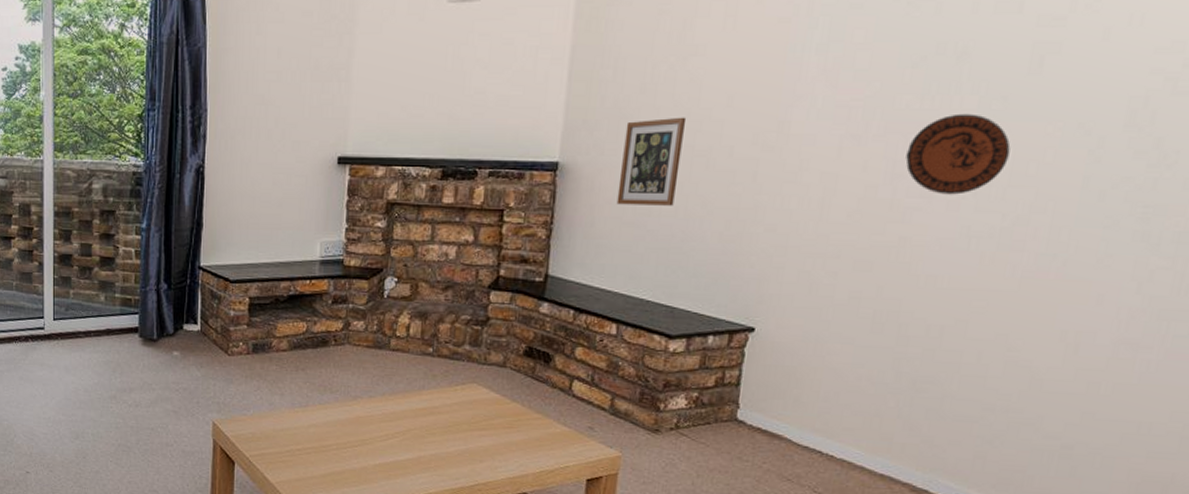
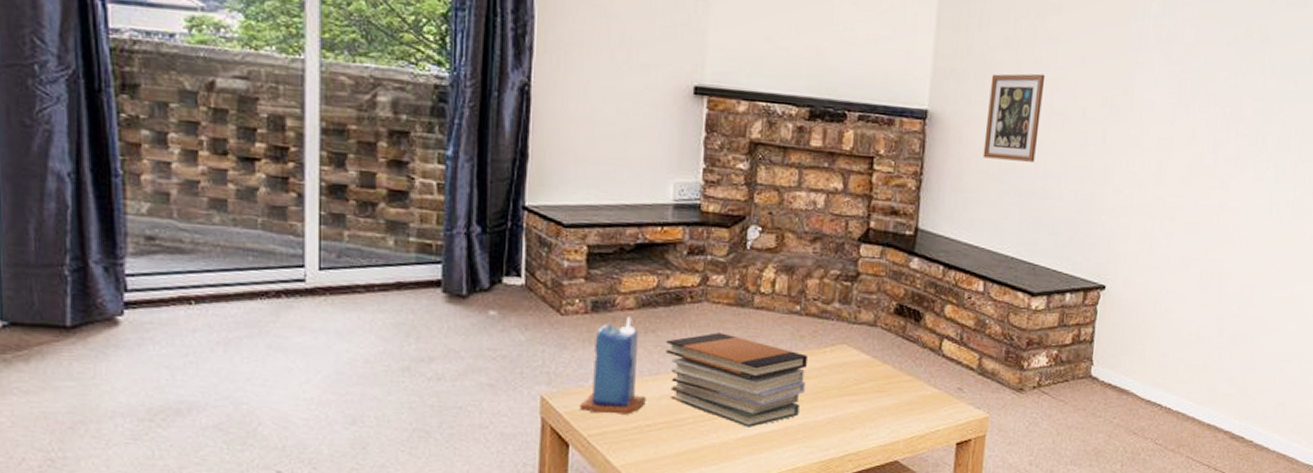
candle: none [243,356,297,440] -> present [579,316,646,415]
book stack: none [313,371,439,455] -> present [666,332,807,427]
decorative plate: present [905,113,1011,195] -> none [1224,92,1300,166]

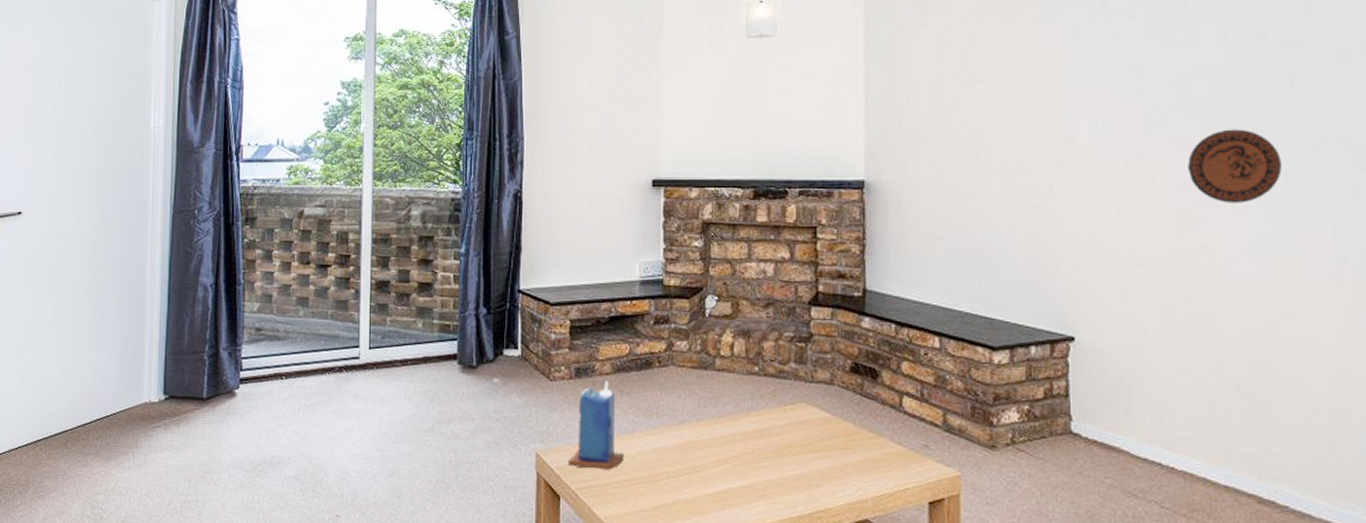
book stack: present [666,332,807,427] -> none [639,393,769,483]
picture frame: present [983,73,1046,162] -> none [923,136,980,220]
decorative plate: none [1224,92,1300,166] -> present [1188,129,1282,203]

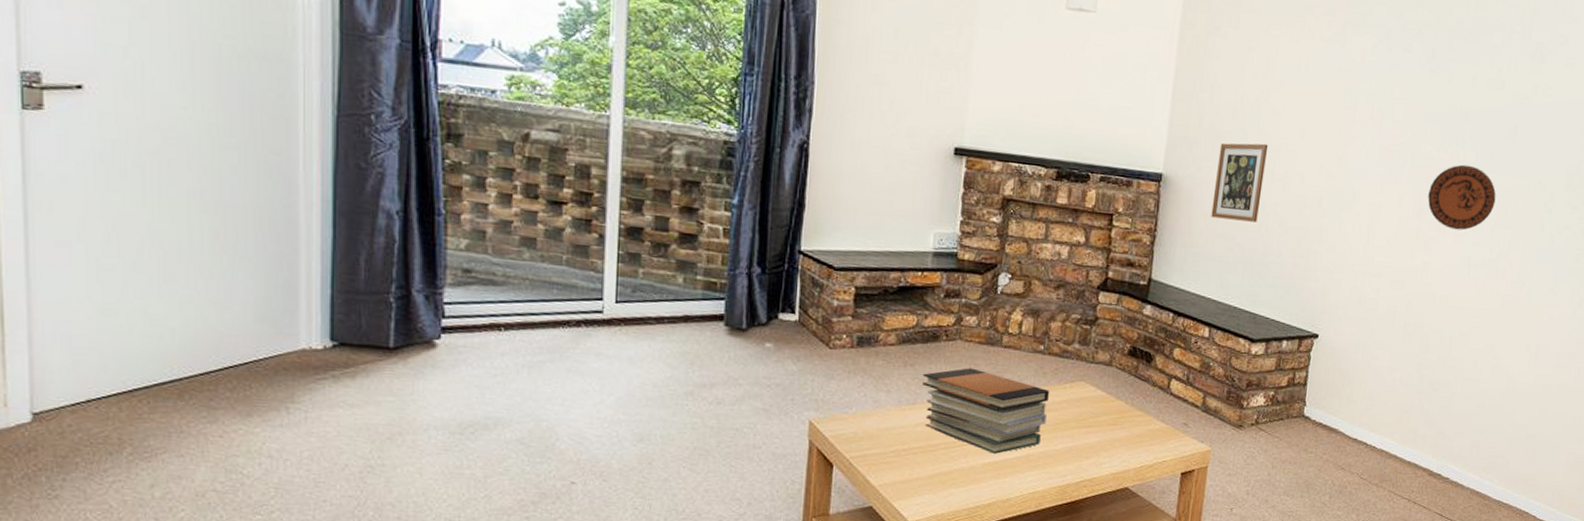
candle: present [567,380,624,470] -> none [843,351,903,440]
book stack: none [639,393,769,483] -> present [922,368,1049,454]
picture frame: none [923,136,980,220] -> present [1211,143,1269,222]

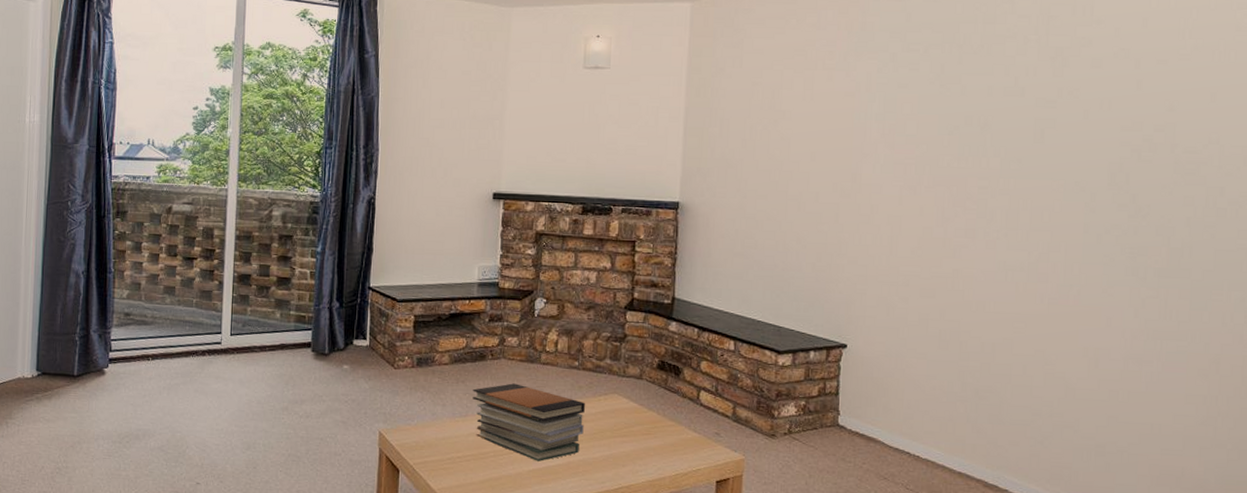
picture frame: present [1211,143,1269,222] -> none [728,168,780,241]
decorative plate: present [1427,164,1496,231] -> none [951,171,1028,236]

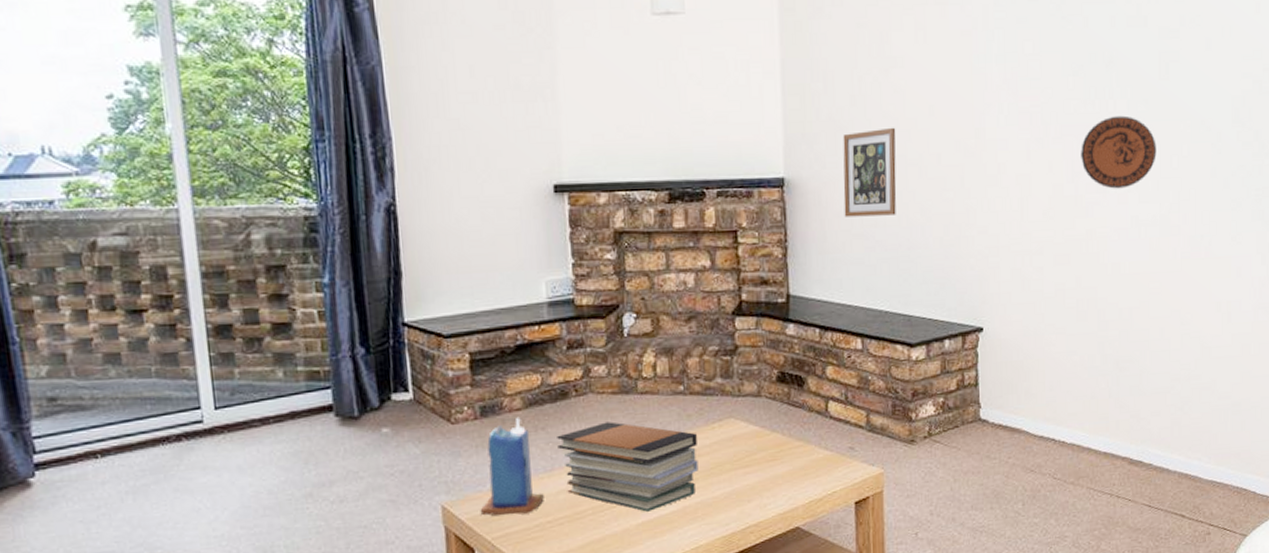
candle: none [407,370,457,448] -> present [480,416,544,516]
picture frame: none [728,168,780,241] -> present [843,127,897,217]
decorative plate: none [951,171,1028,236] -> present [1081,115,1157,189]

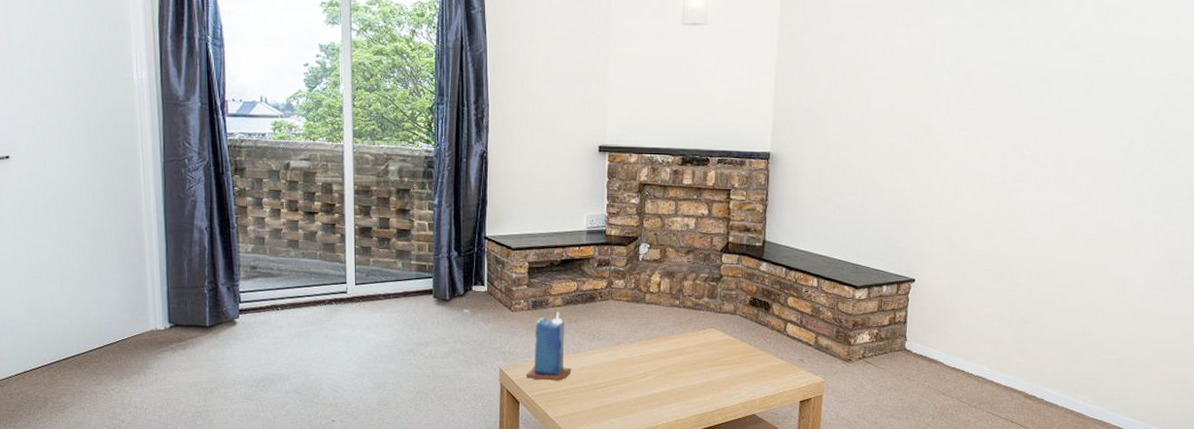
book stack: present [557,421,699,512] -> none [584,321,685,390]
picture frame: present [843,127,897,217] -> none [814,119,861,187]
decorative plate: present [1081,115,1157,189] -> none [1010,121,1076,180]

